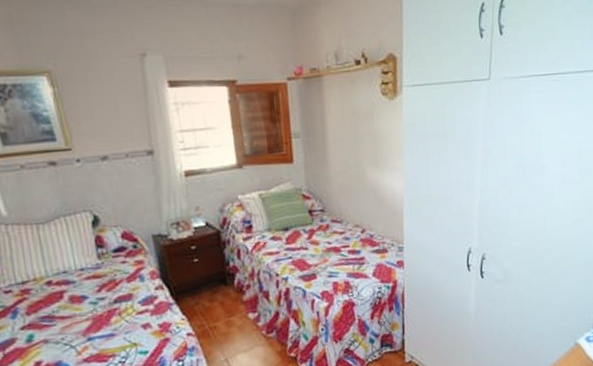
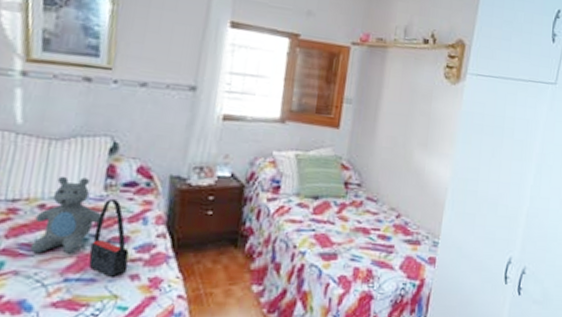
teddy bear: none [46,251,103,323] -> present [29,176,101,254]
shoulder bag: none [100,264,139,330] -> present [88,198,129,277]

